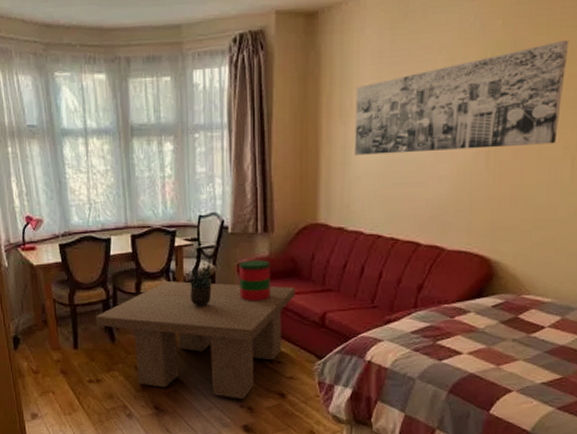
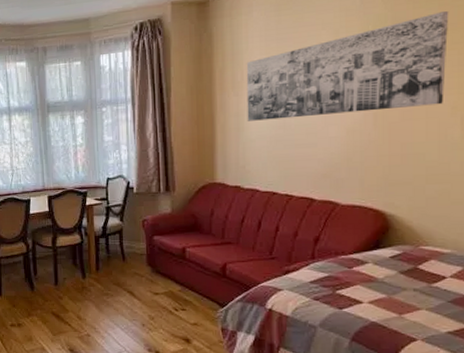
coffee table: present [96,281,295,399] -> none [17,236,196,344]
potted plant: present [186,253,212,307] -> none [97,211,120,259]
decorative container: present [239,260,270,301] -> none [144,216,174,254]

